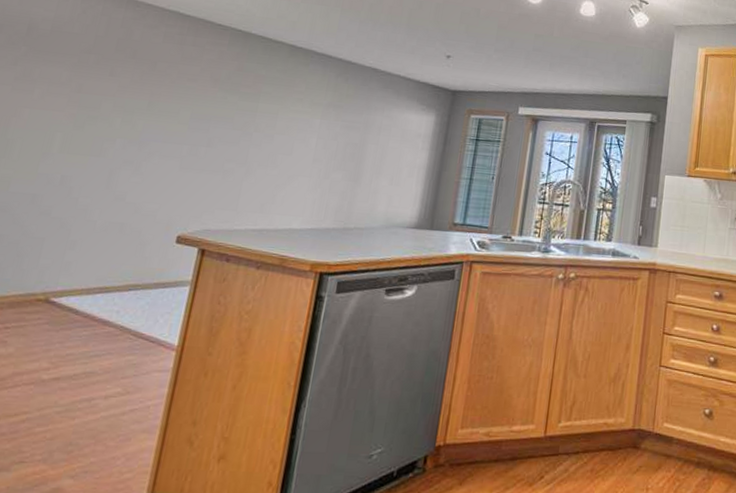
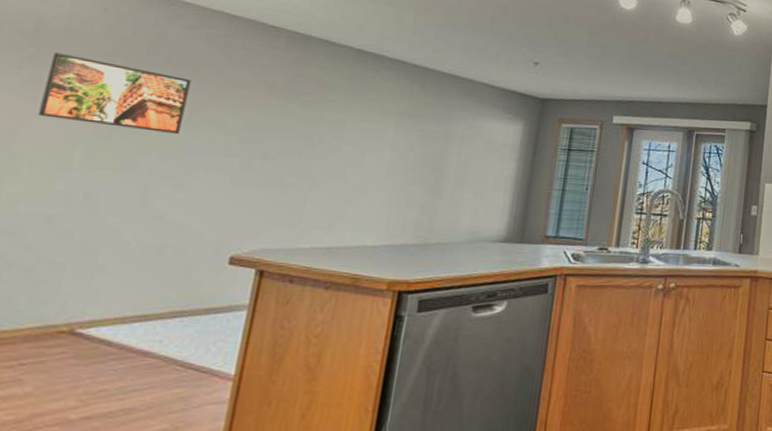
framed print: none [28,50,151,123] -> present [38,52,191,134]

